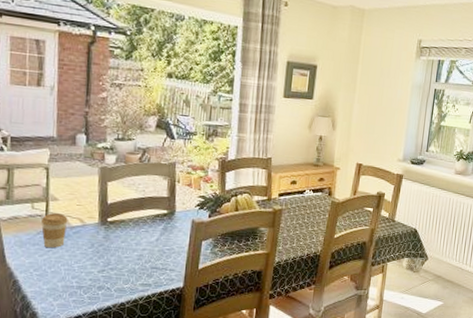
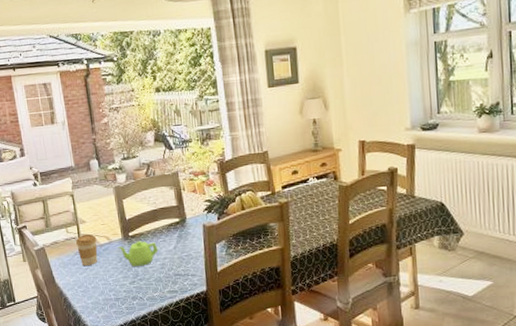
teapot: none [91,228,138,255] -> present [118,241,158,267]

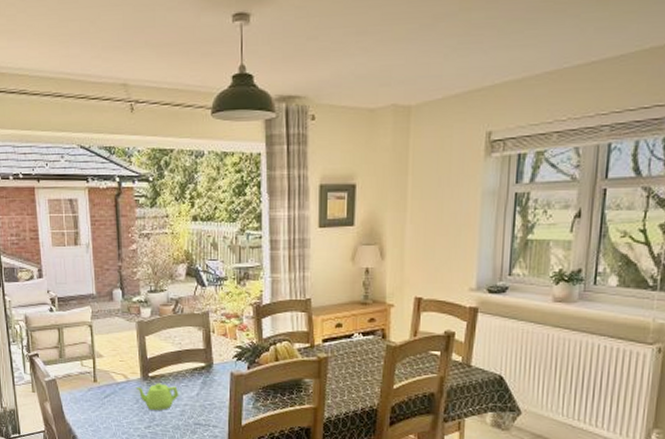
coffee cup: present [75,234,98,267] -> none [90,370,113,405]

